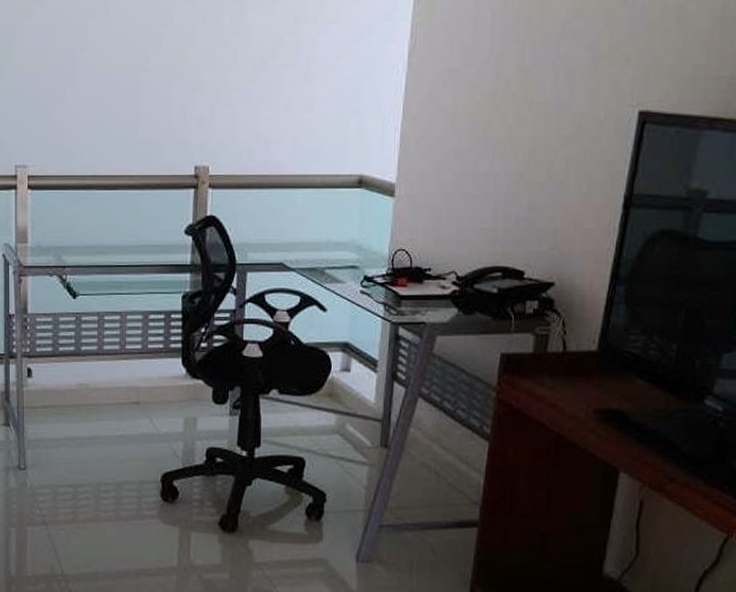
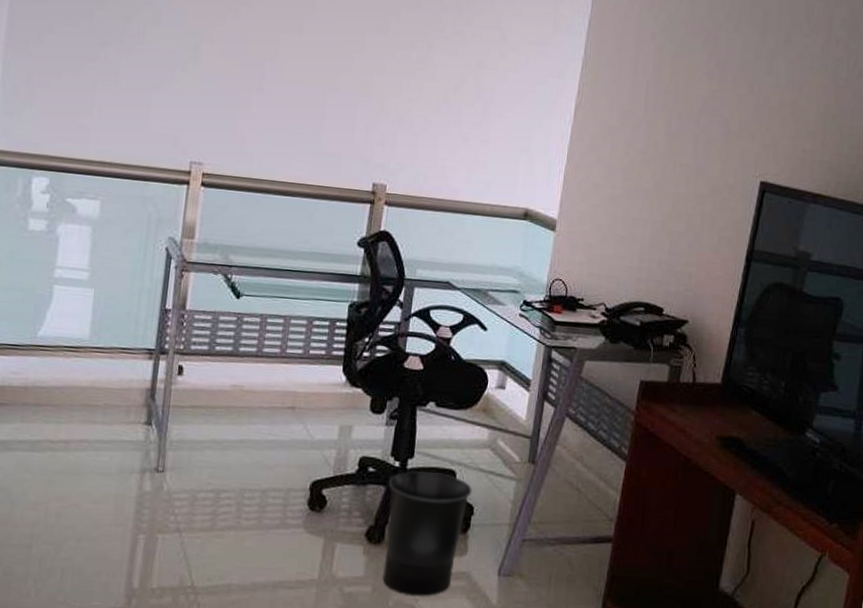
waste bin: none [237,460,324,582] -> present [382,471,473,596]

